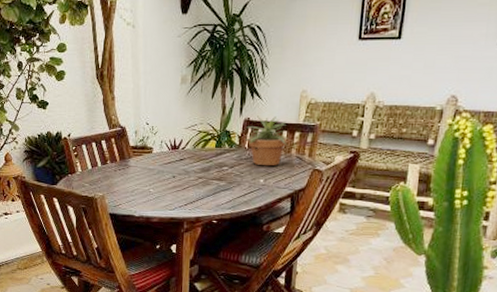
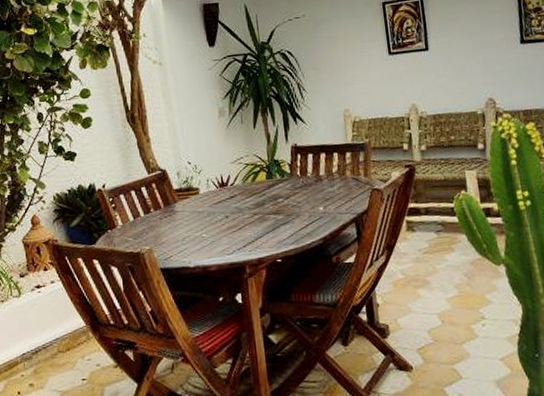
potted plant: present [245,115,293,166] -> none [295,139,345,193]

